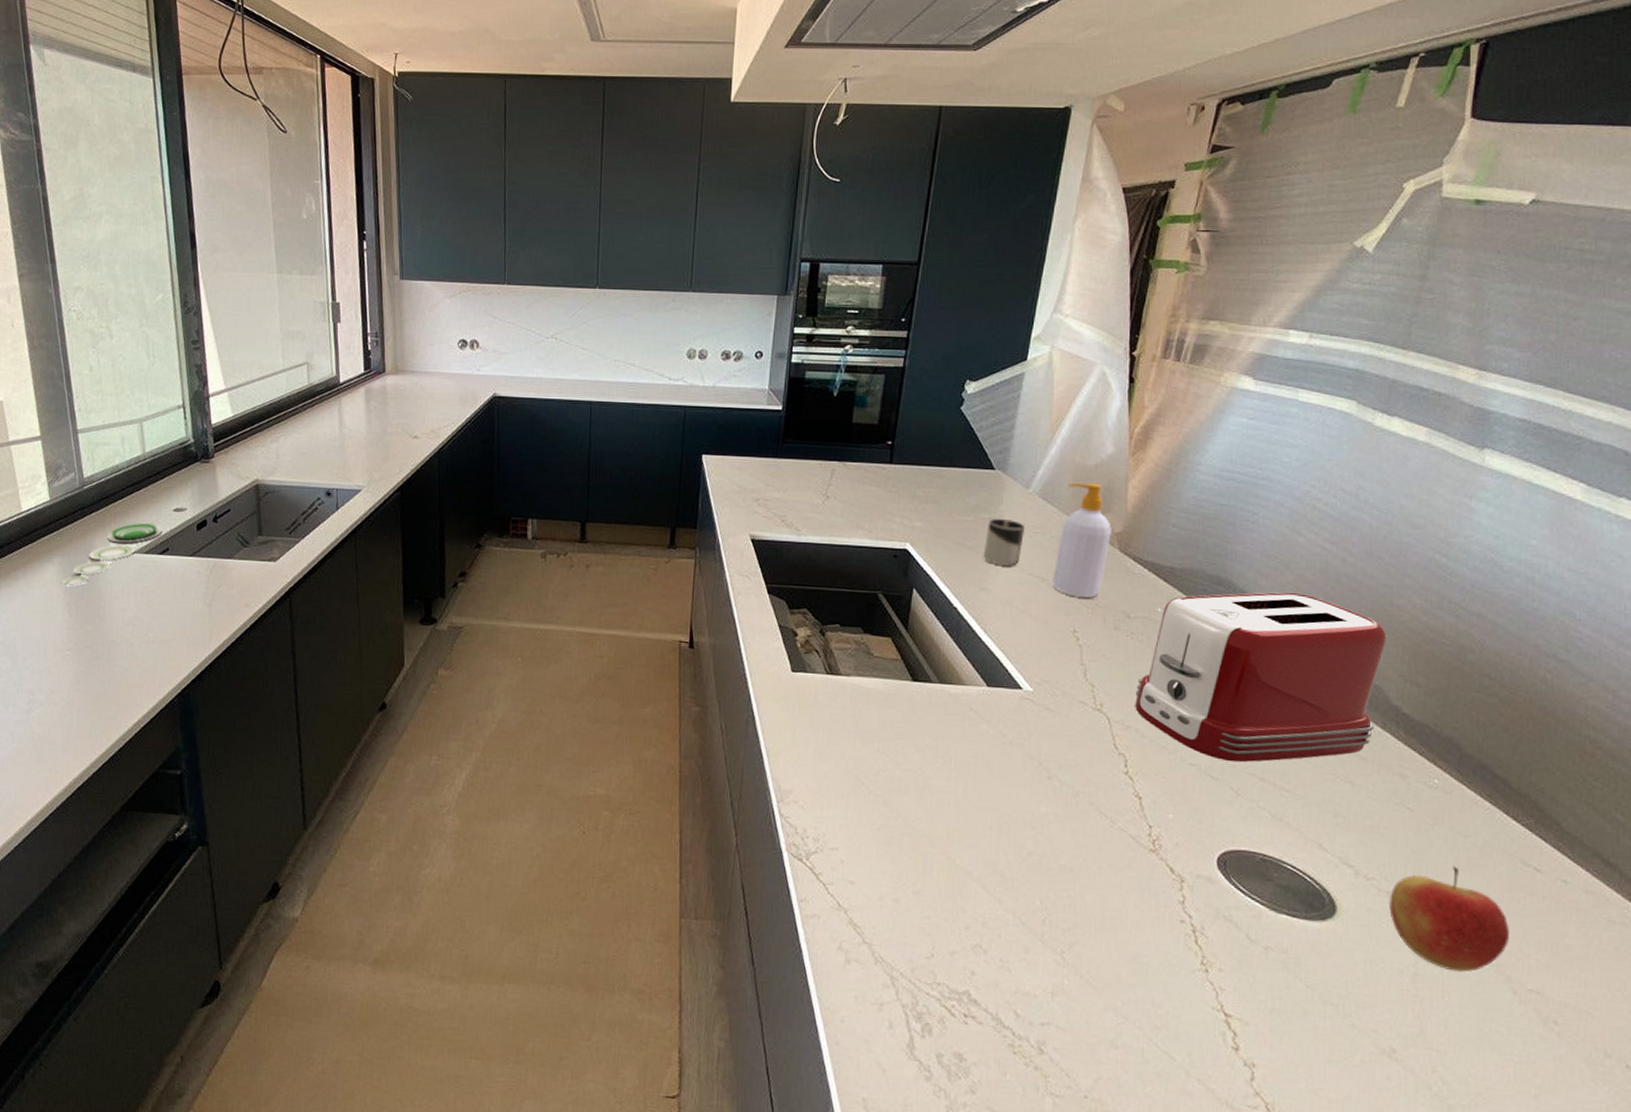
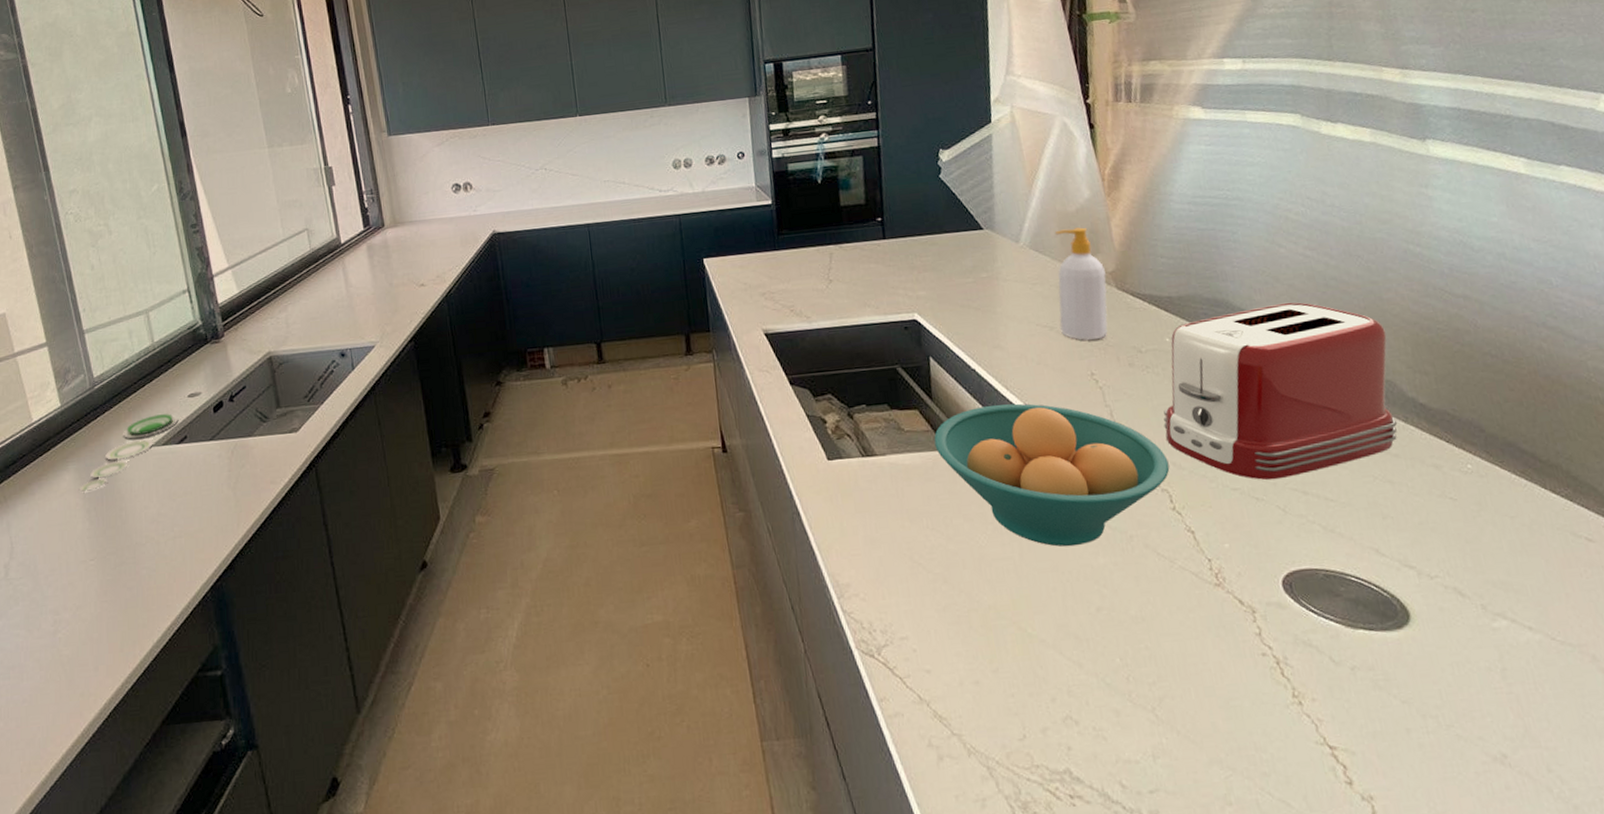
fruit bowl: none [901,645,1132,792] -> present [934,403,1170,547]
cup: present [983,518,1024,567] -> none [988,275,1025,322]
apple: present [1388,866,1509,972] -> none [1457,550,1584,660]

